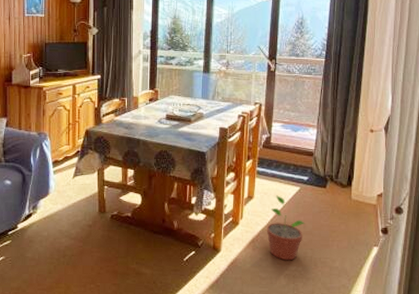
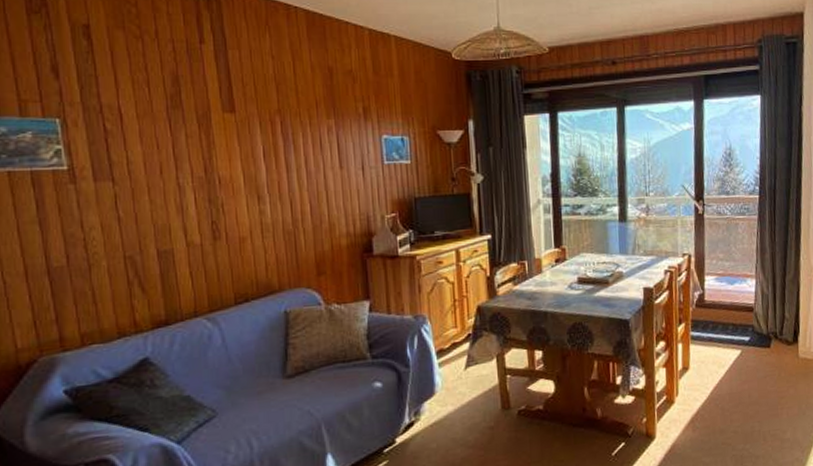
potted plant: present [266,195,306,261] -> none [706,362,750,439]

